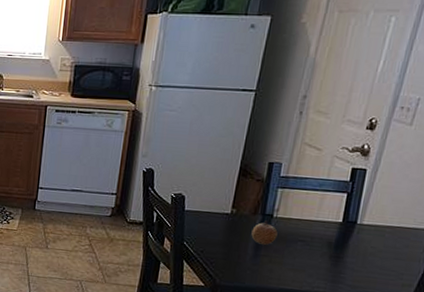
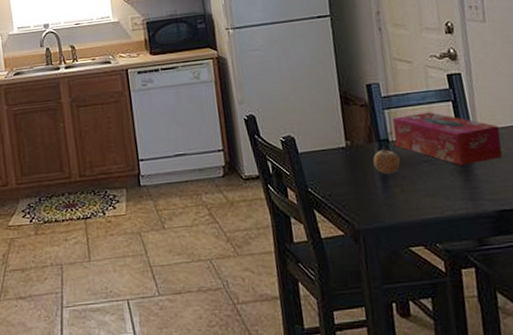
tissue box: none [278,197,384,253] -> present [392,112,503,166]

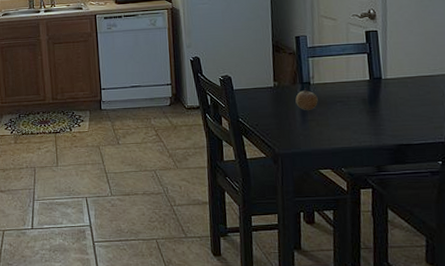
tissue box: present [392,112,503,166] -> none [315,61,406,107]

